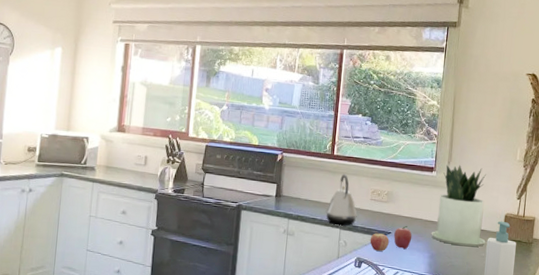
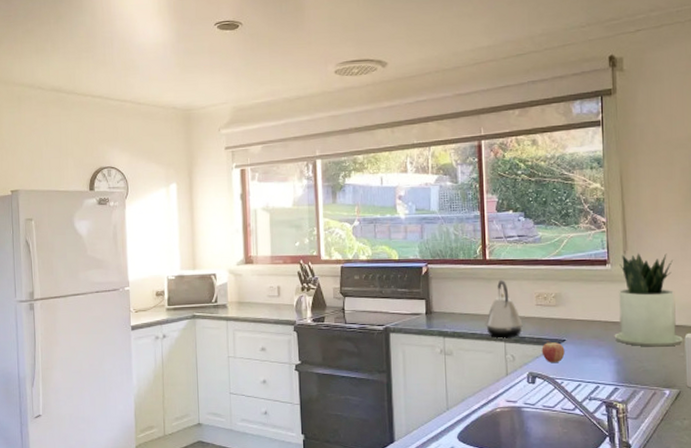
fruit: present [394,225,413,250] -> none [569,329,592,358]

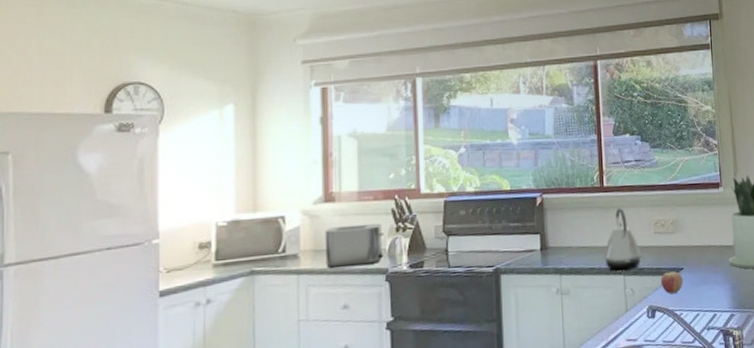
toaster: none [246,283,292,318] -> present [325,223,385,269]

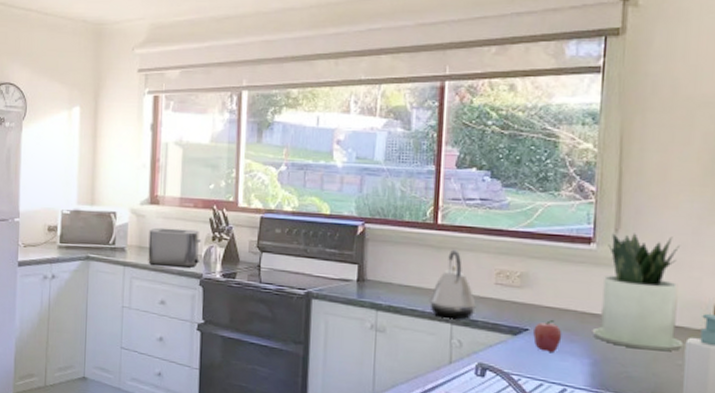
fruit: present [660,269,683,294] -> none [496,327,527,355]
fruit: none [687,256,708,286] -> present [533,319,562,354]

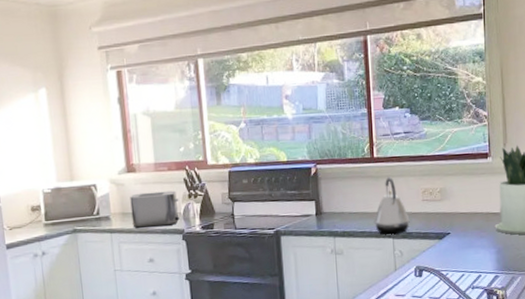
fruit: present [533,319,562,354] -> none [454,222,474,249]

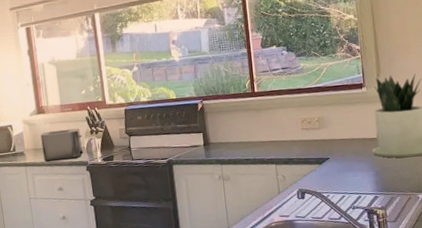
kettle: present [373,177,410,234] -> none [257,109,291,161]

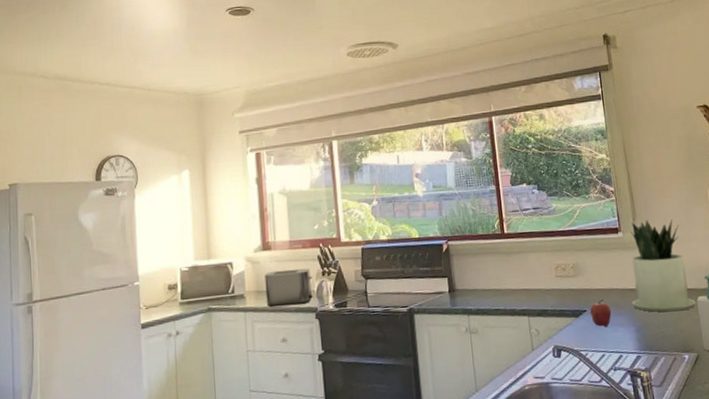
fruit: none [333,147,353,173] -> present [590,299,612,327]

